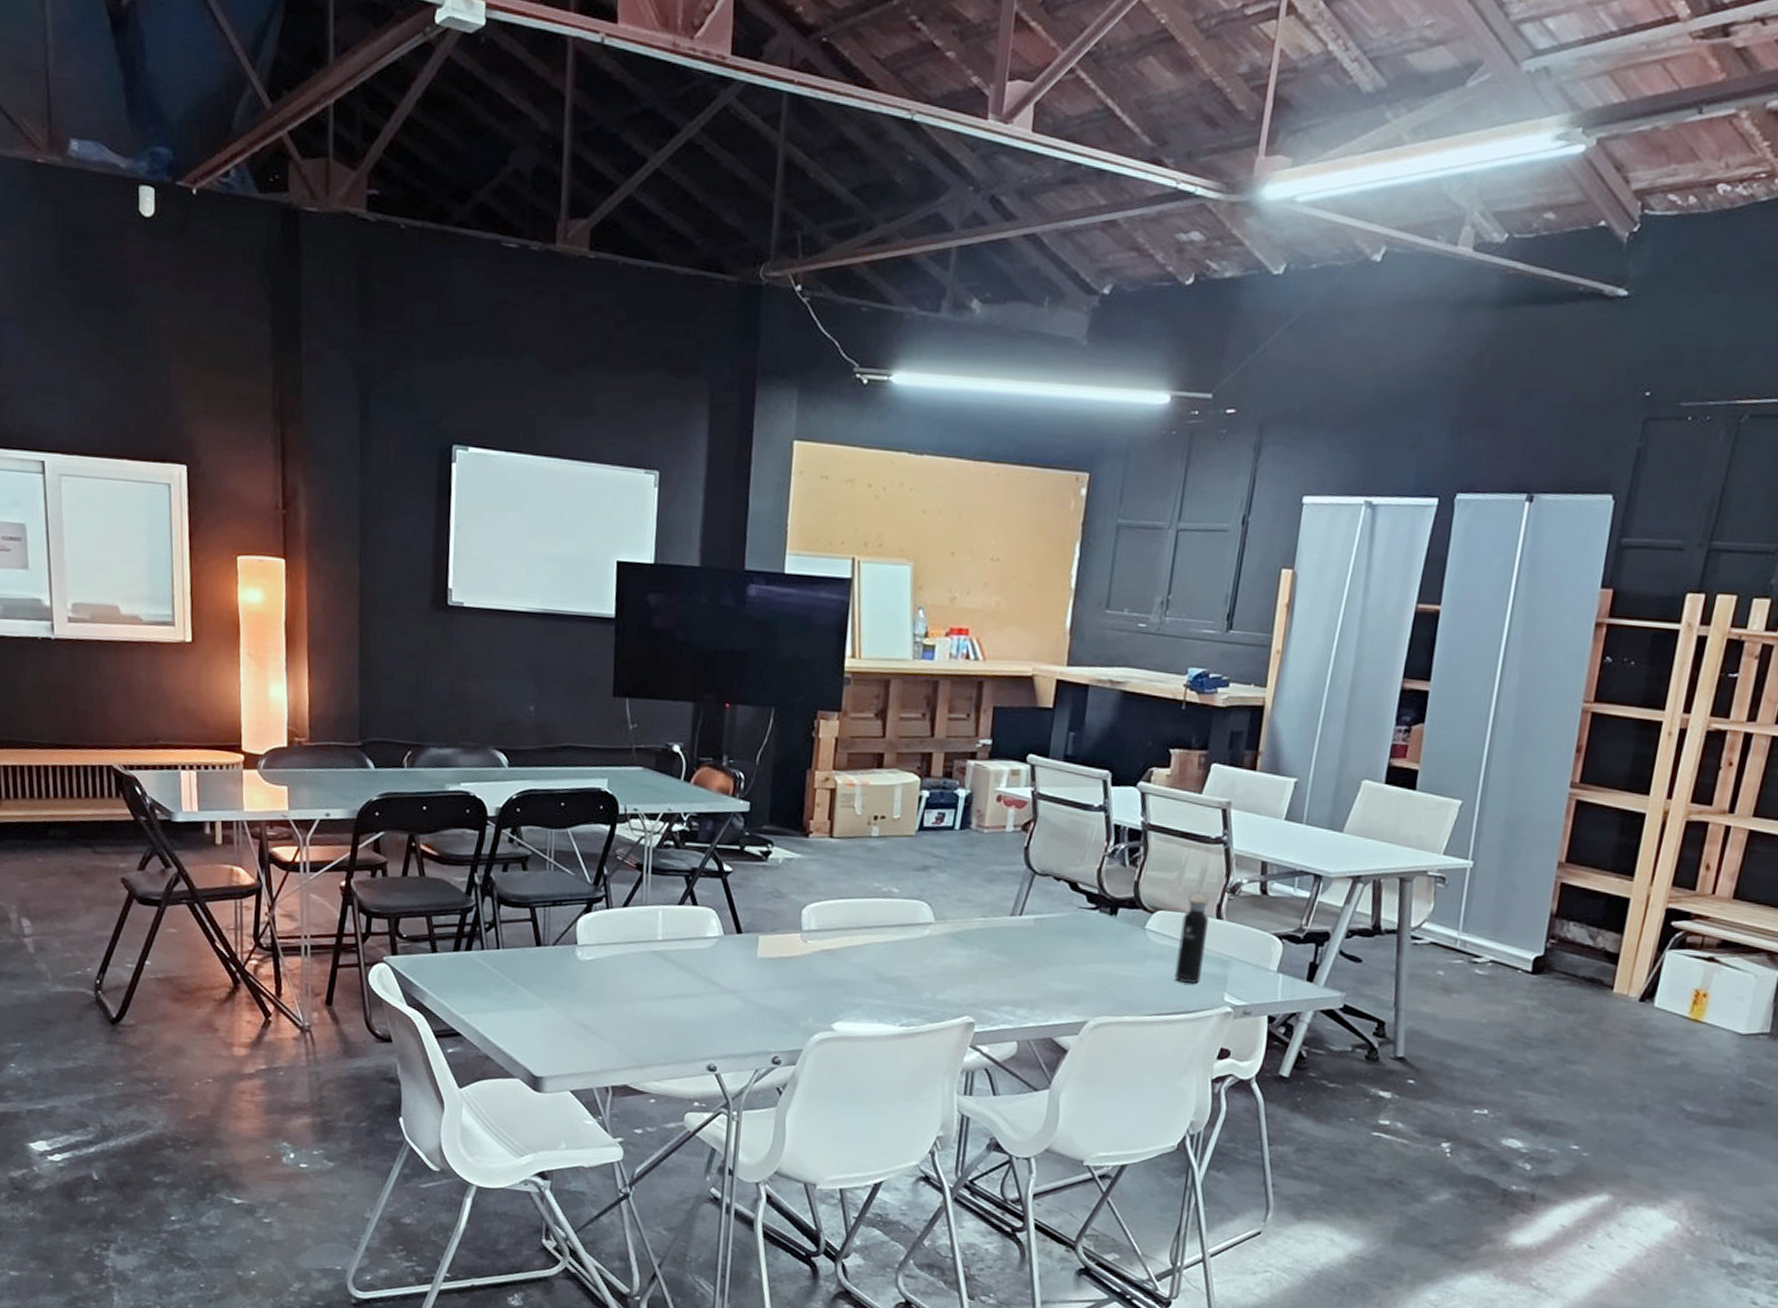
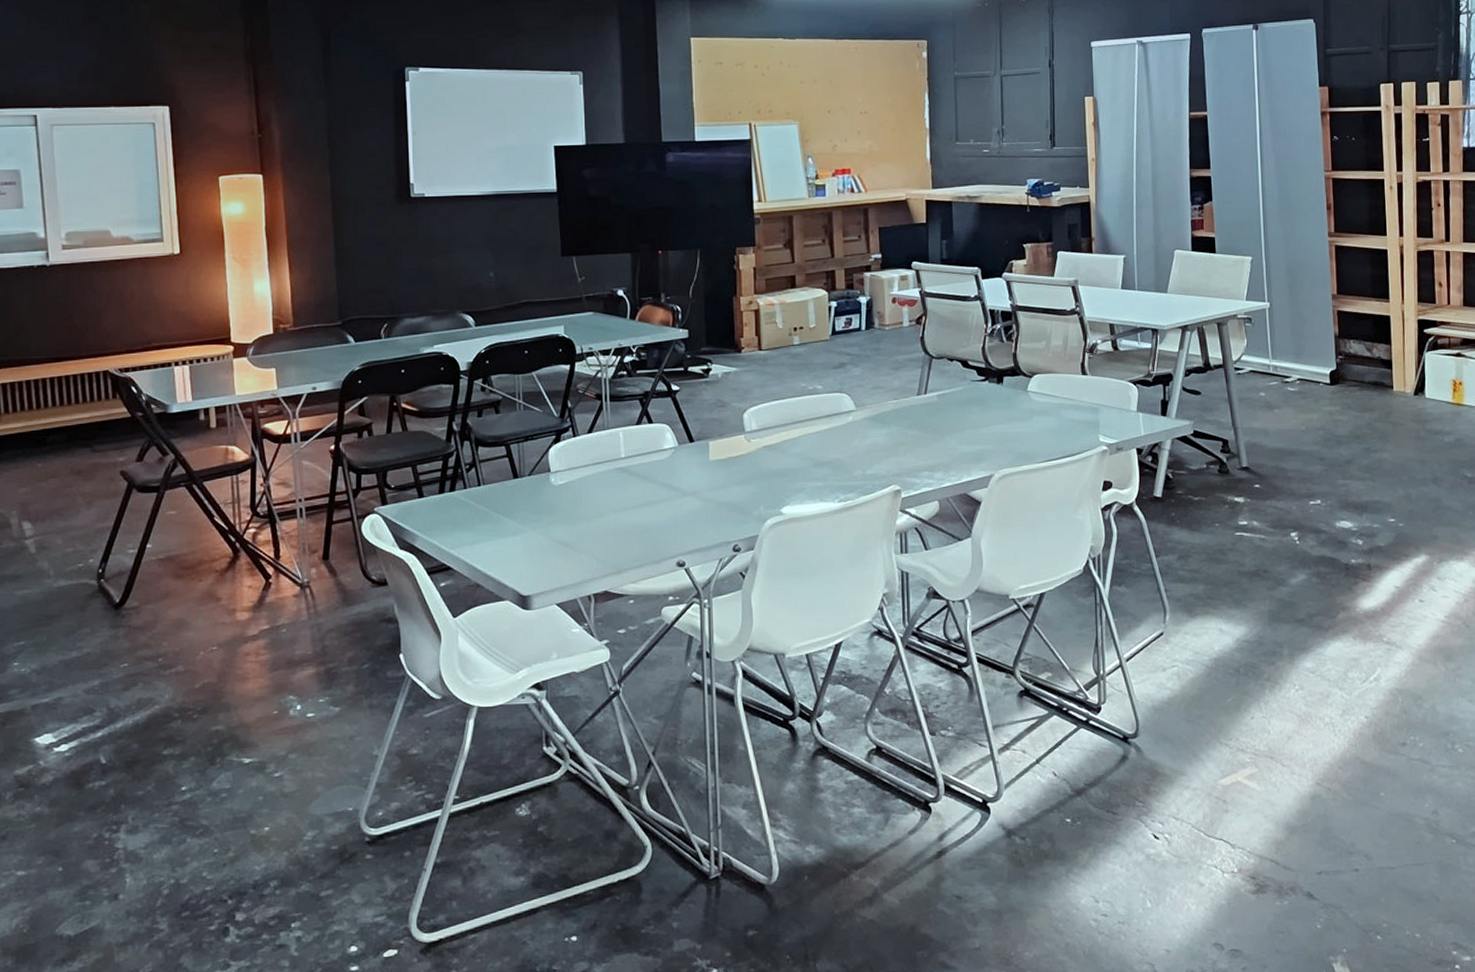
water bottle: present [1174,892,1210,984] -> none [1056,355,1078,431]

